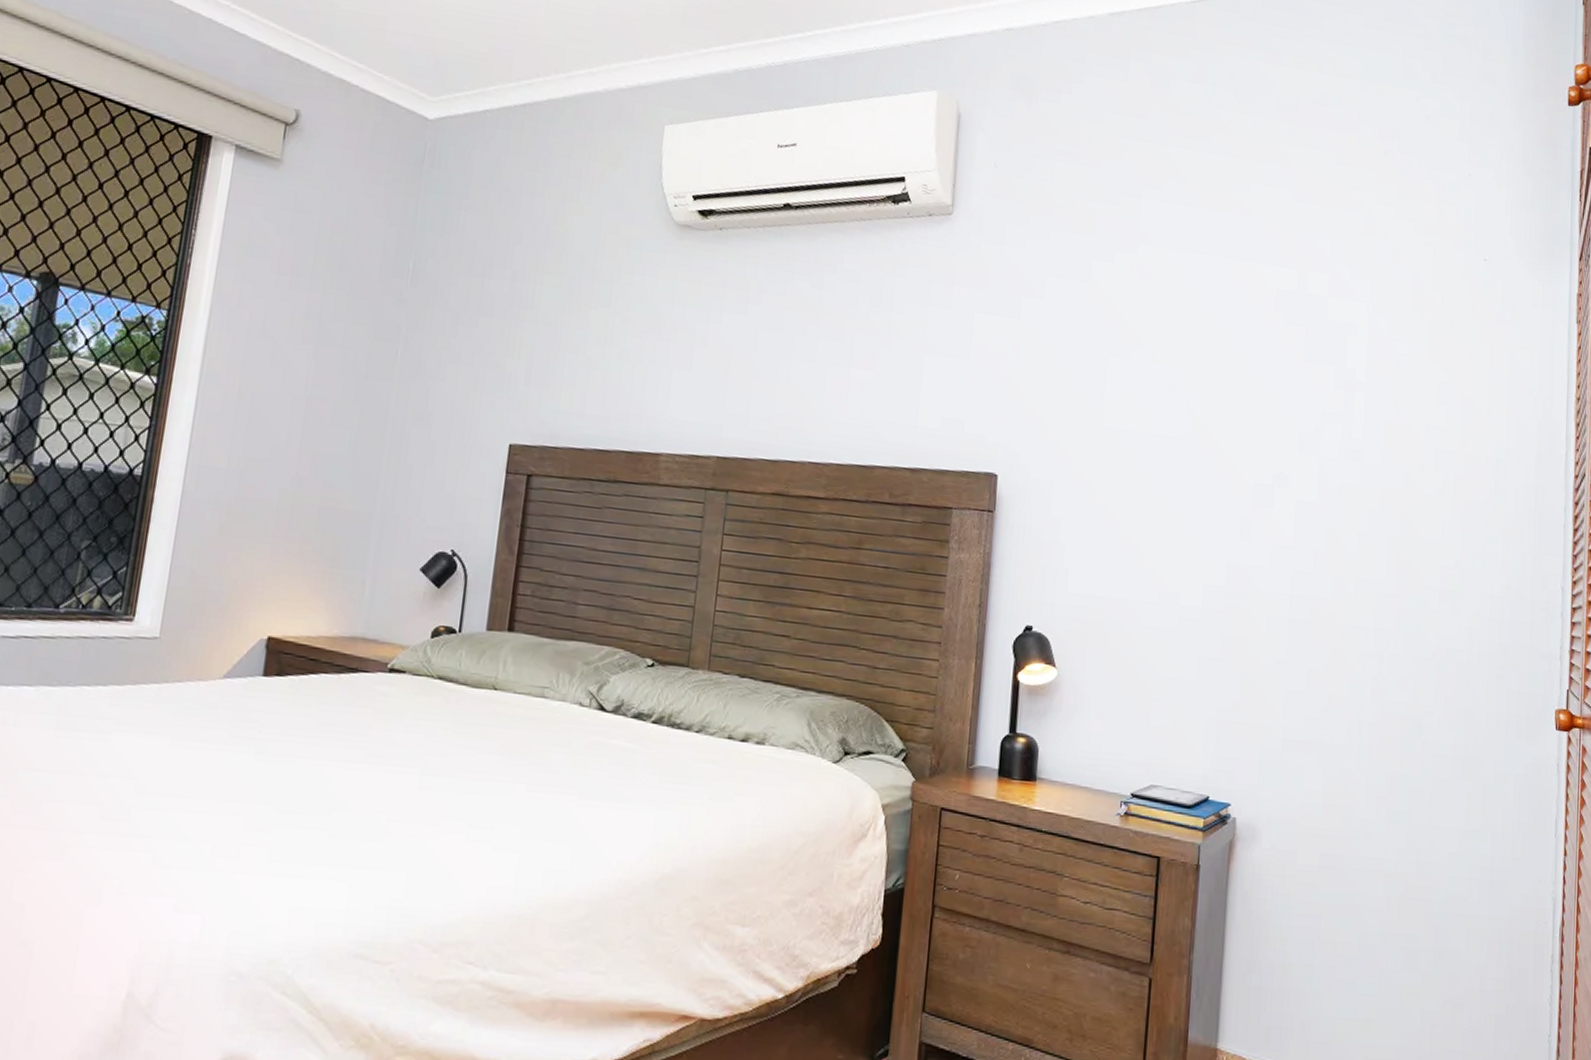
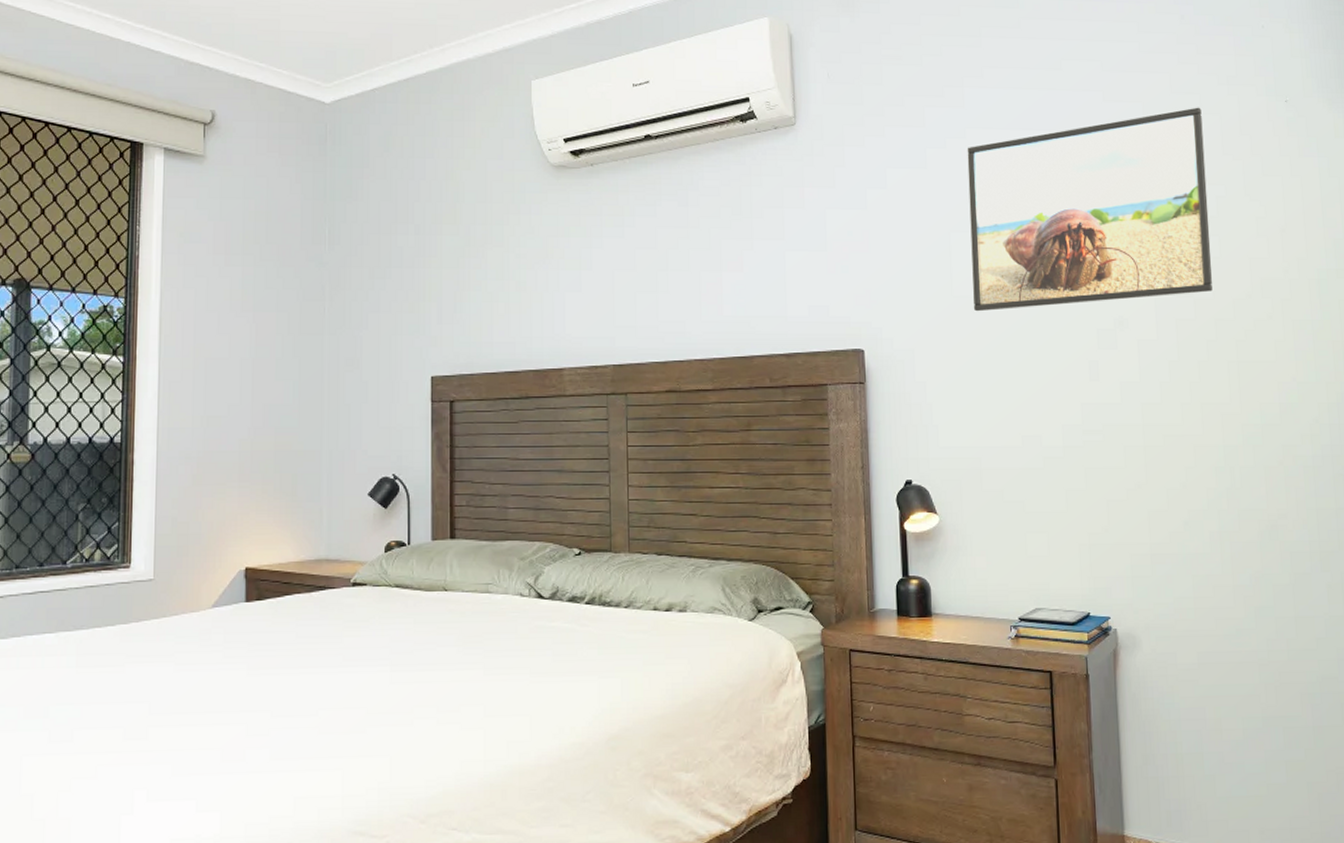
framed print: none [1123,253,1394,458] -> present [967,107,1213,312]

